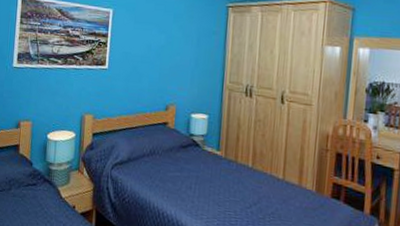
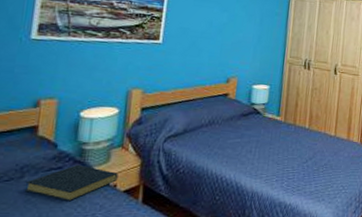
hardback book: none [12,183,76,217] -> present [24,164,119,202]

